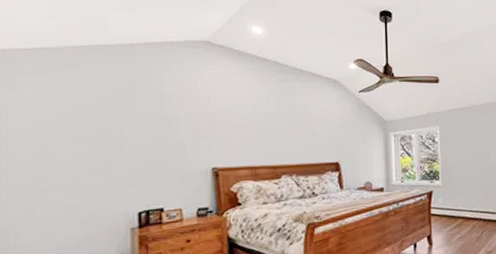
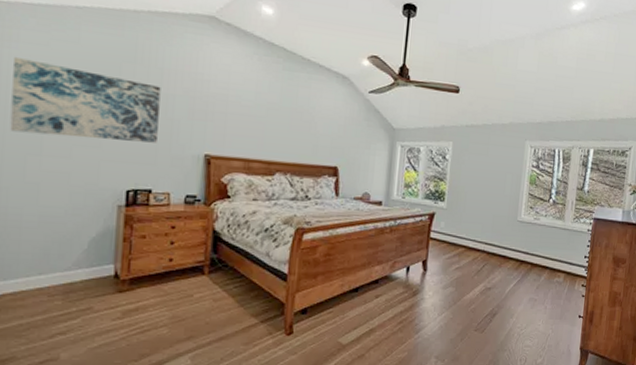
wall art: none [14,99,164,172] -> present [10,56,161,143]

